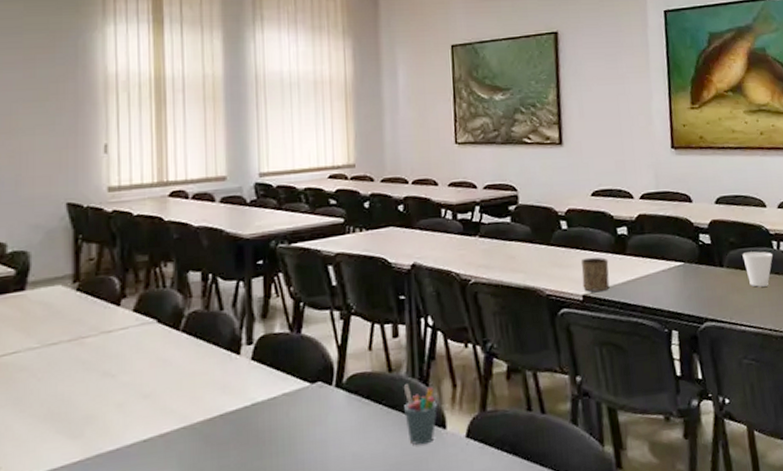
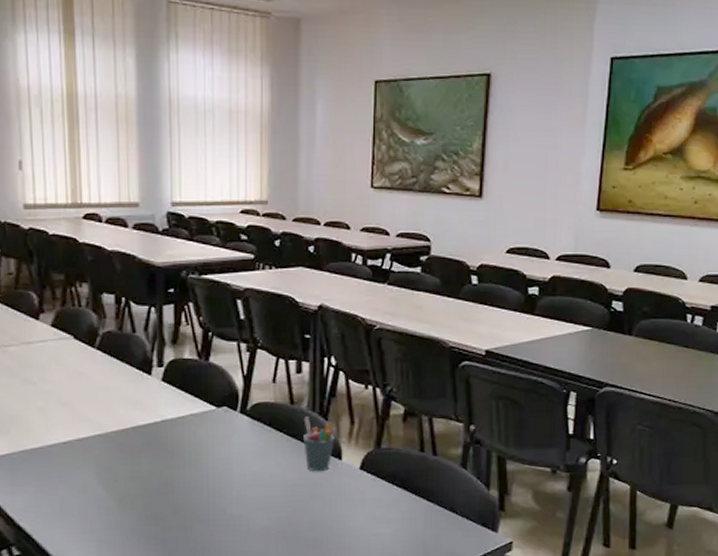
cup: present [580,257,610,292] -> none [487,314,516,349]
cup: present [742,251,773,287] -> none [653,323,686,358]

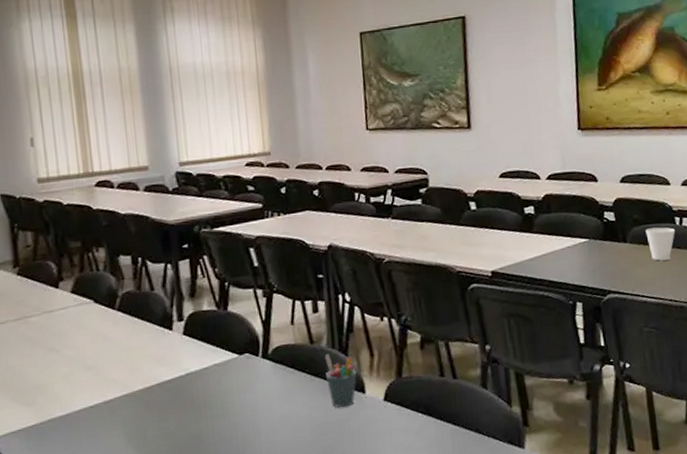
cup: none [653,323,686,358] -> present [645,227,676,261]

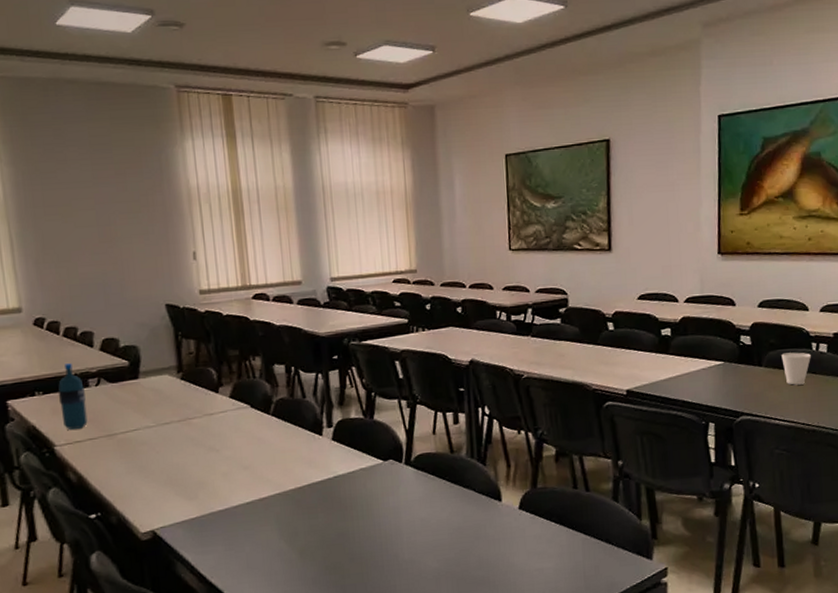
pen holder: present [324,354,357,408] -> none [463,463,494,514]

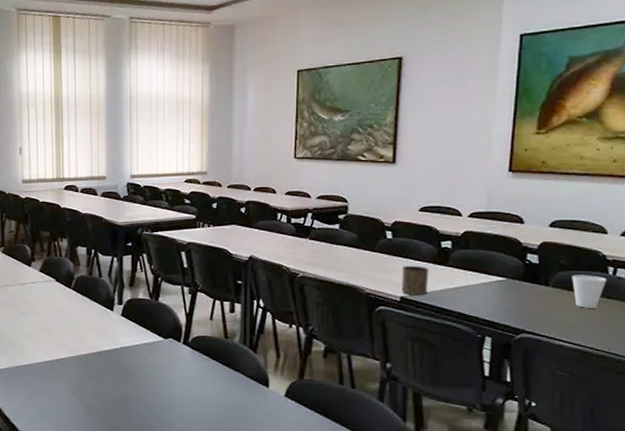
cup: none [625,356,652,388] -> present [401,265,429,296]

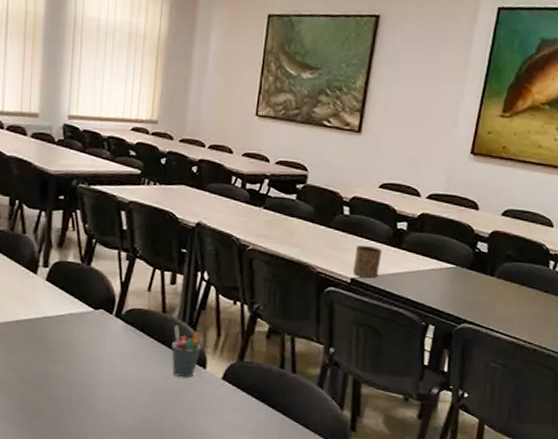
pen holder: none [236,349,263,397] -> present [171,325,201,378]
cup: present [572,275,608,308] -> none [515,266,548,302]

